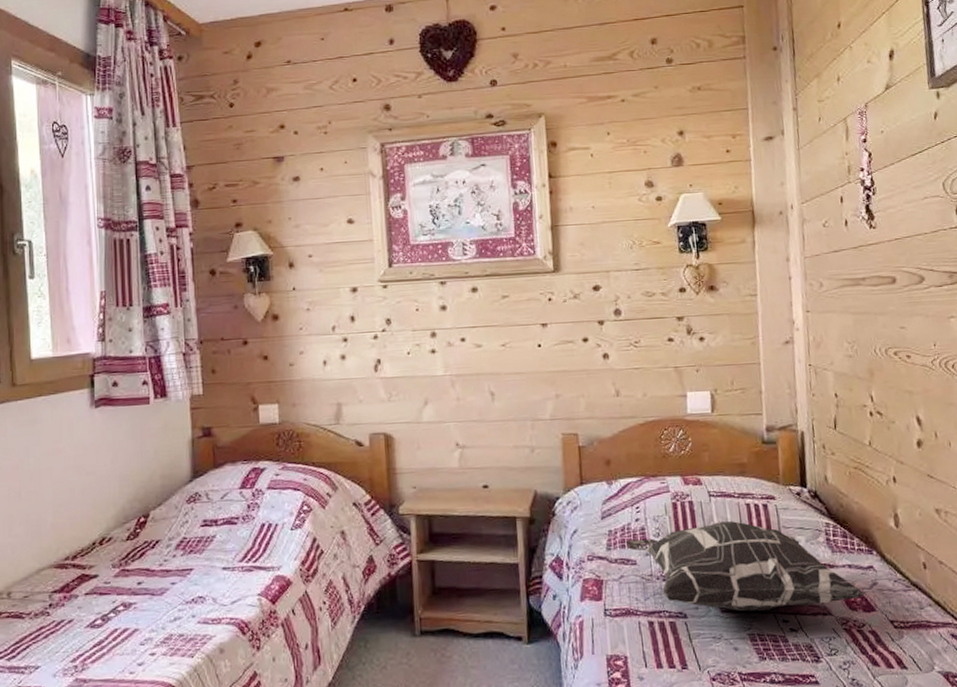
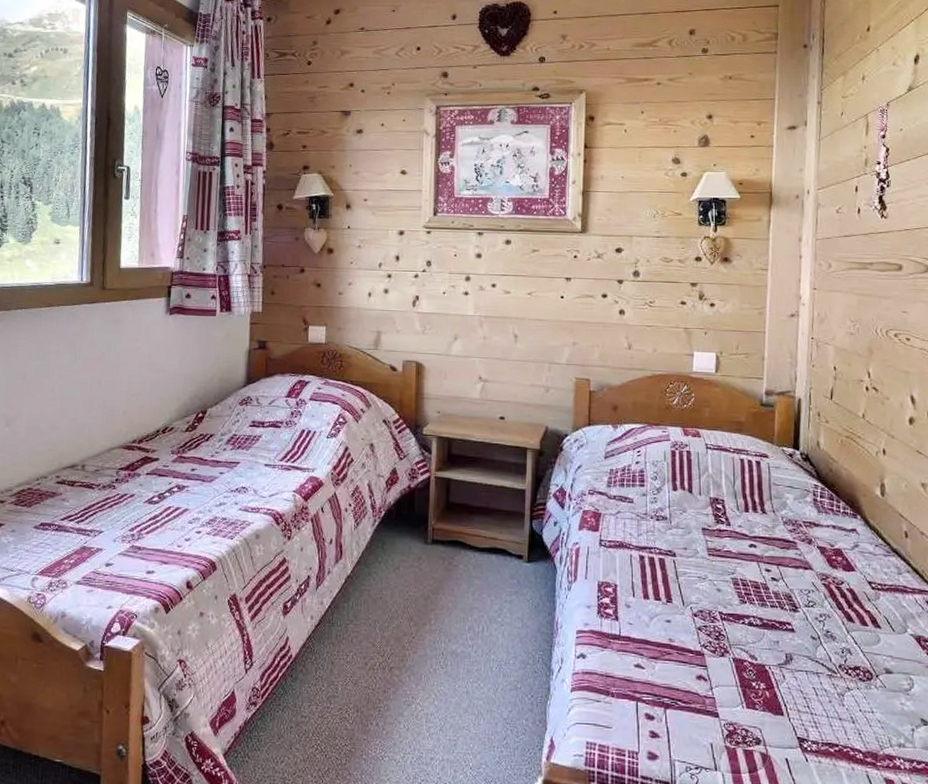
decorative pillow: present [625,521,865,612] -> none [625,472,846,559]

